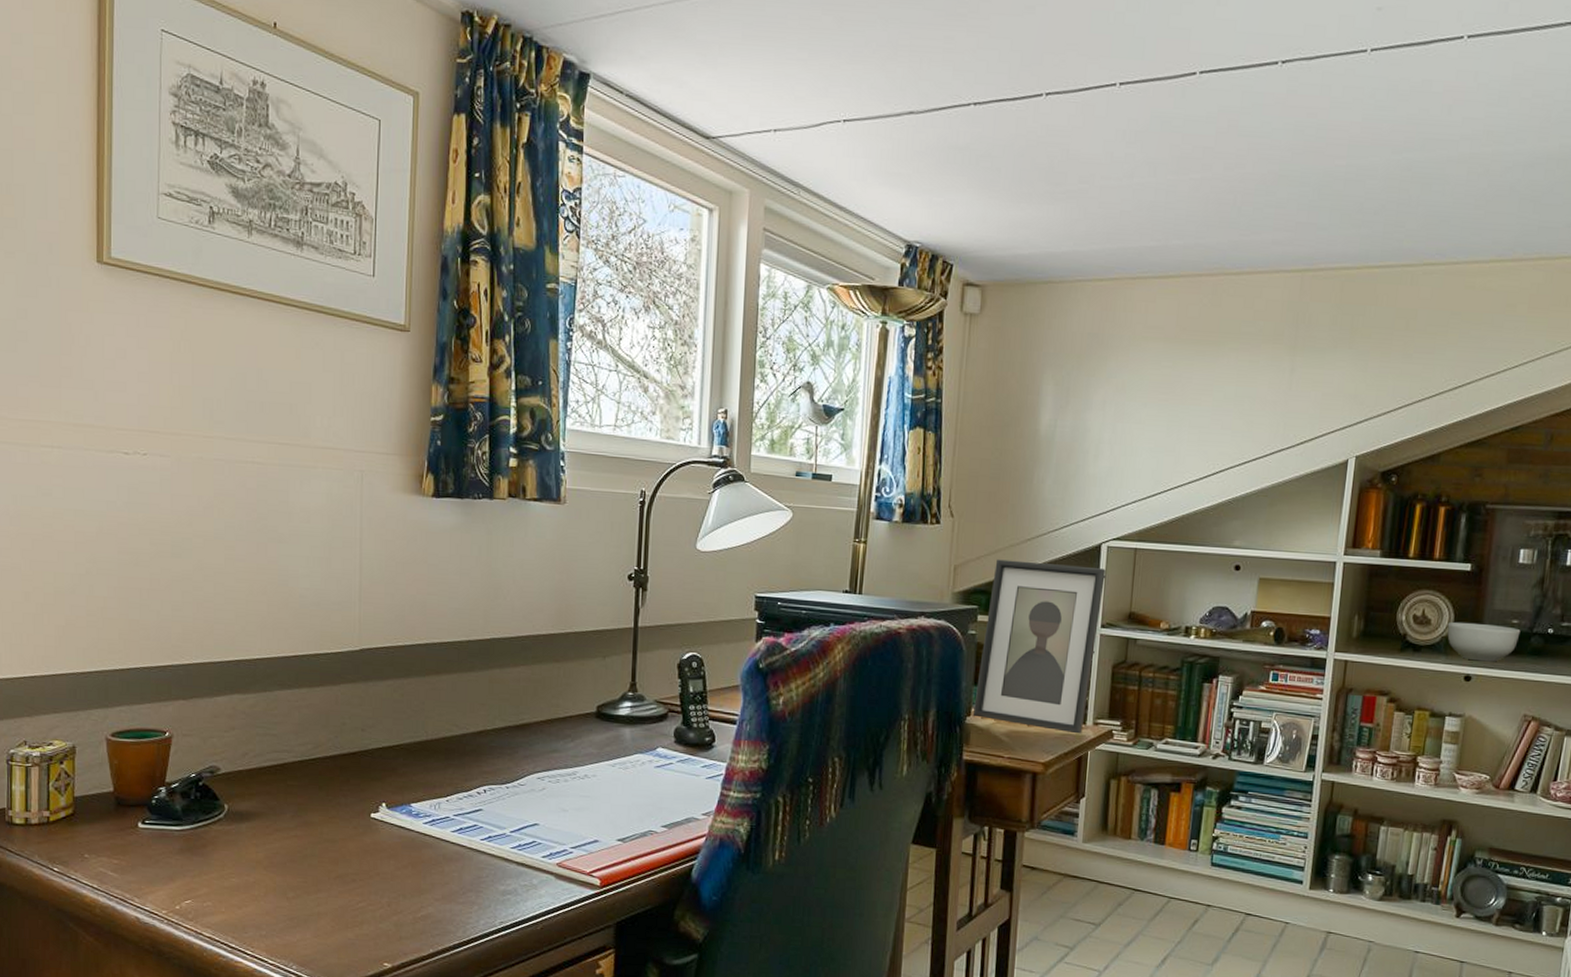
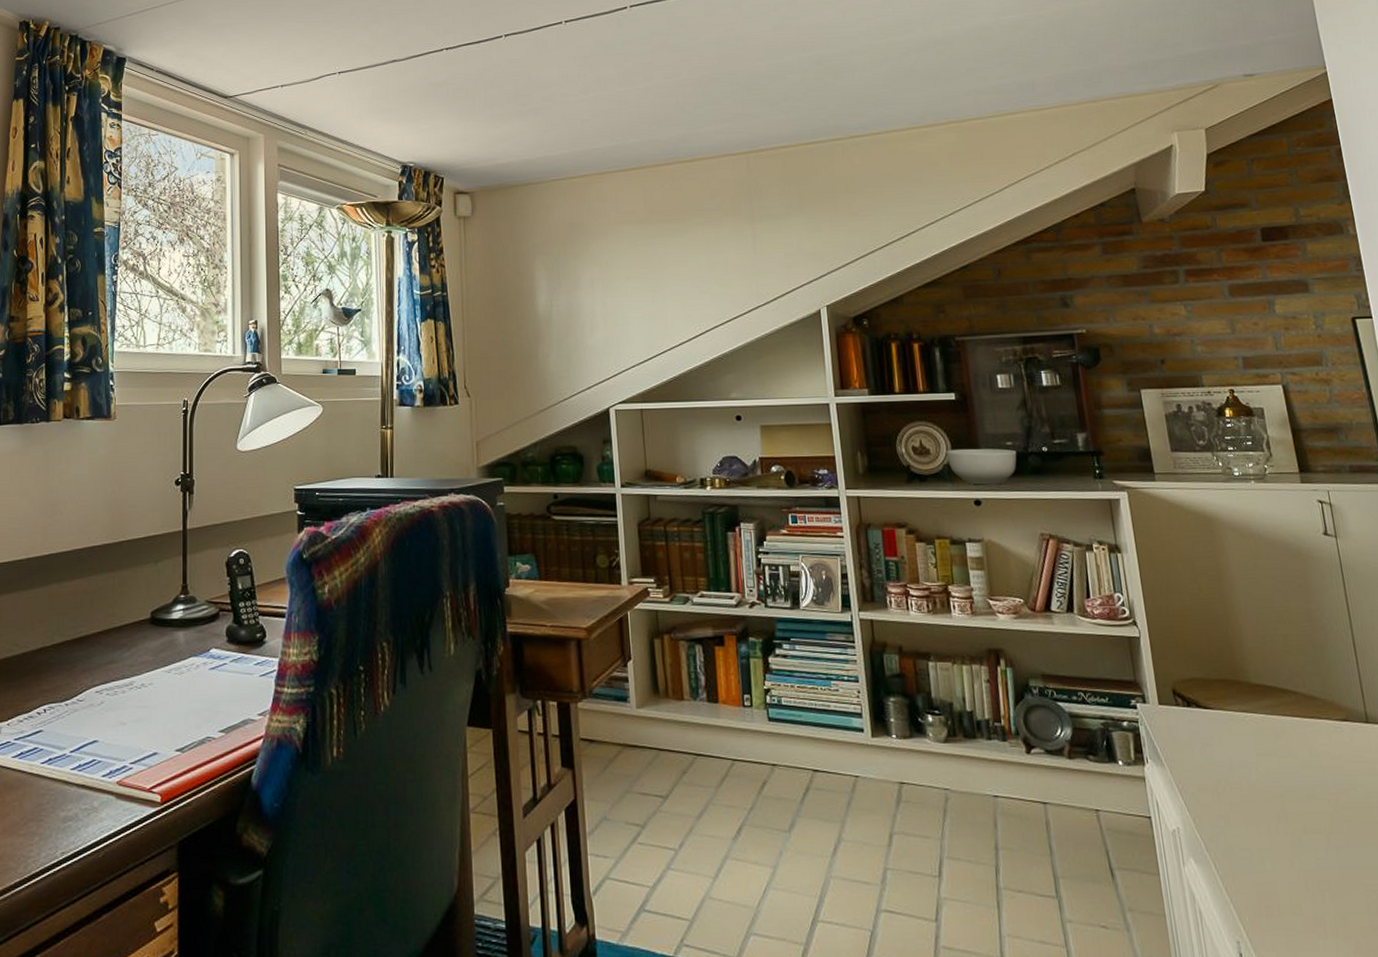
picture frame: present [973,559,1106,734] -> none [511,430,619,595]

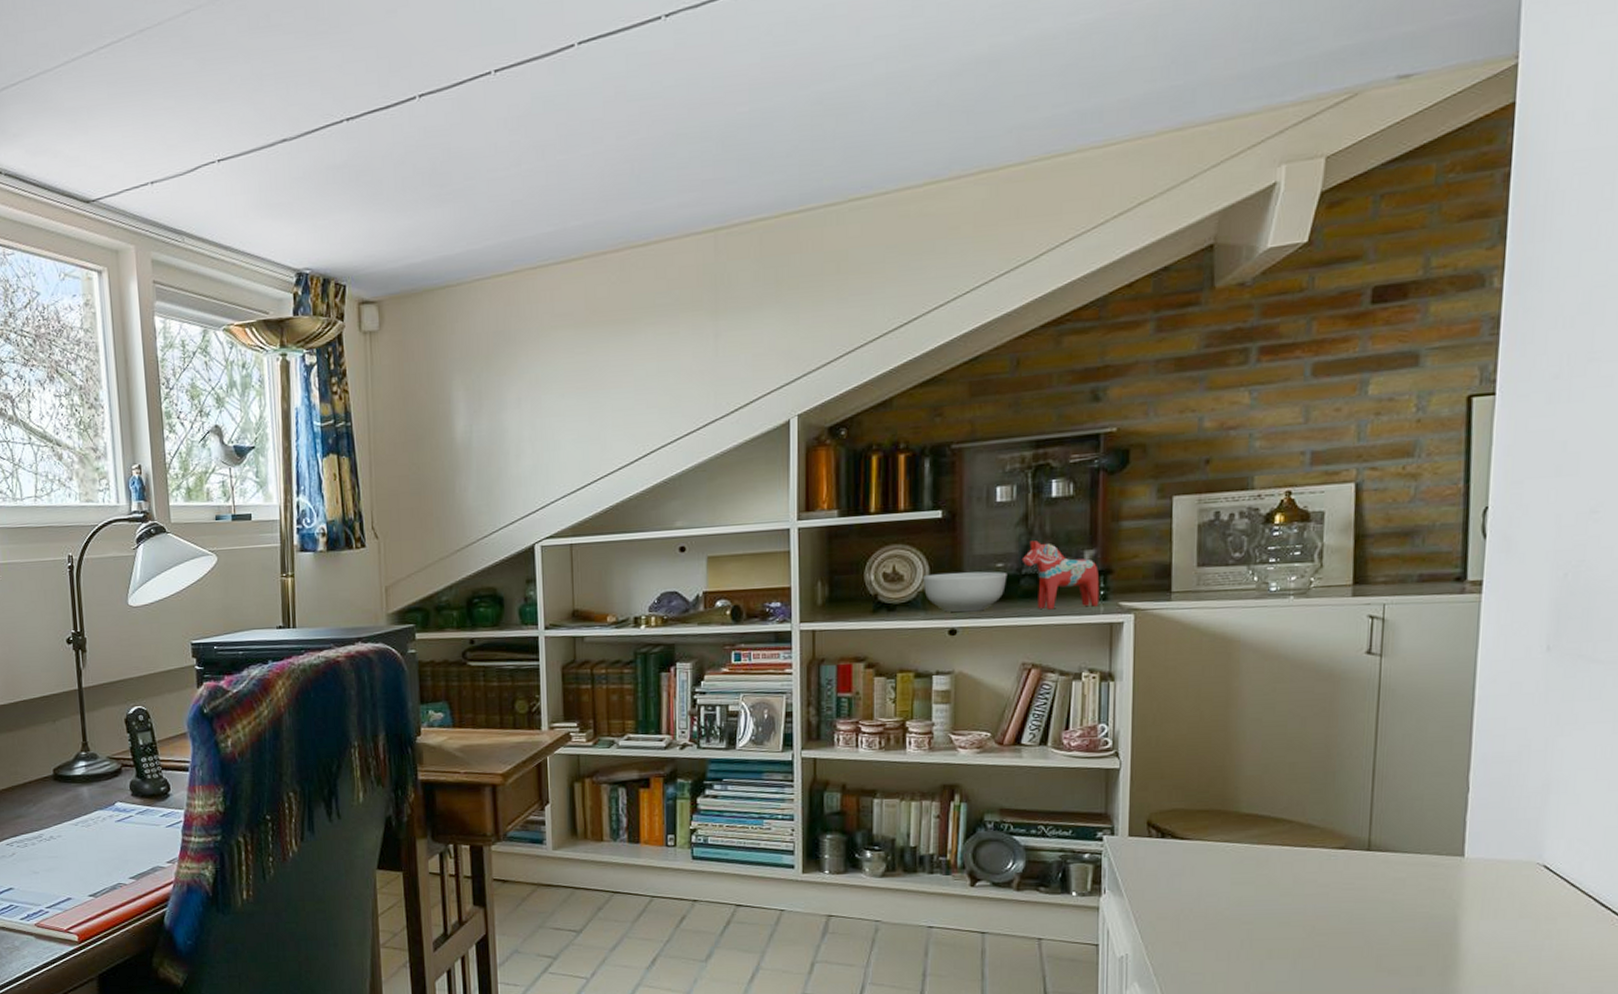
decorative figurine: none [1026,423,1097,485] -> present [1022,540,1100,610]

